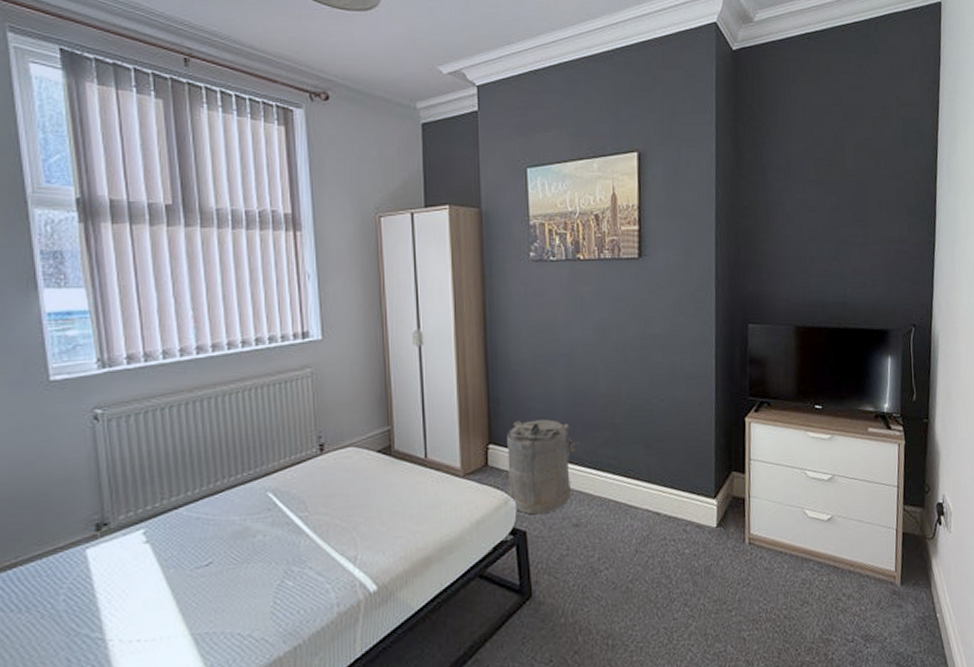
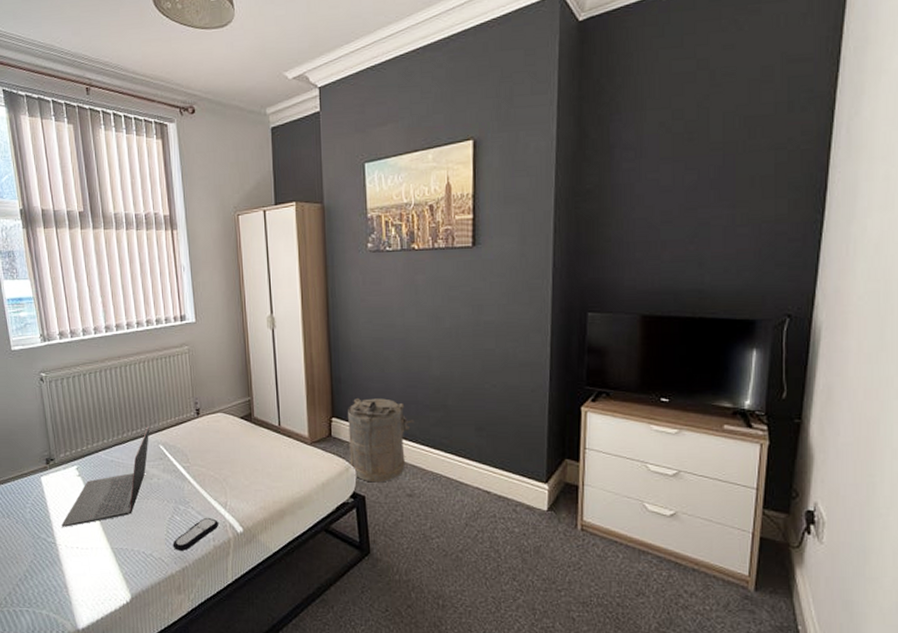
laptop: none [115,468,255,615] -> present [61,425,150,527]
remote control: none [281,578,345,625] -> present [172,518,218,551]

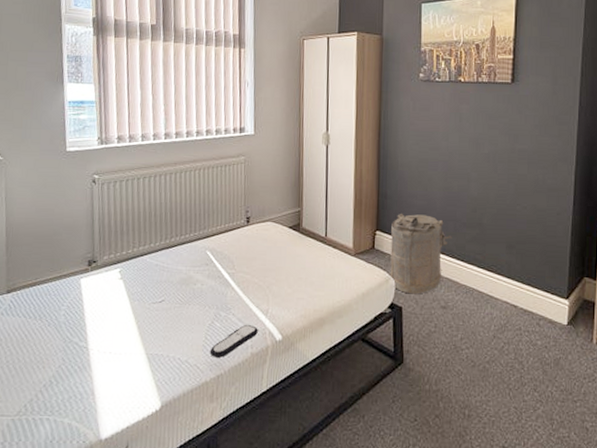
laptop: present [61,425,150,527] -> none [96,231,199,331]

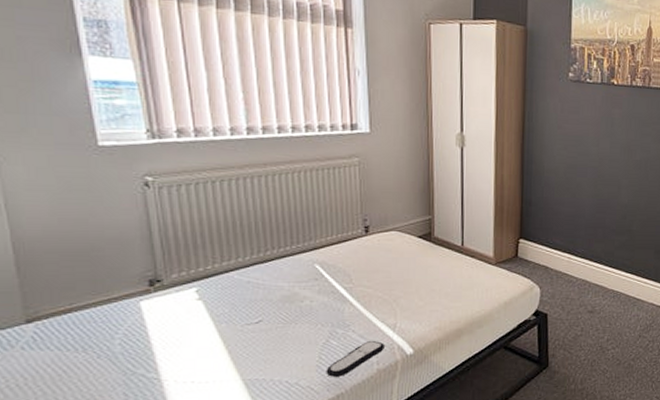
laundry hamper: present [390,214,452,294] -> none [534,221,601,301]

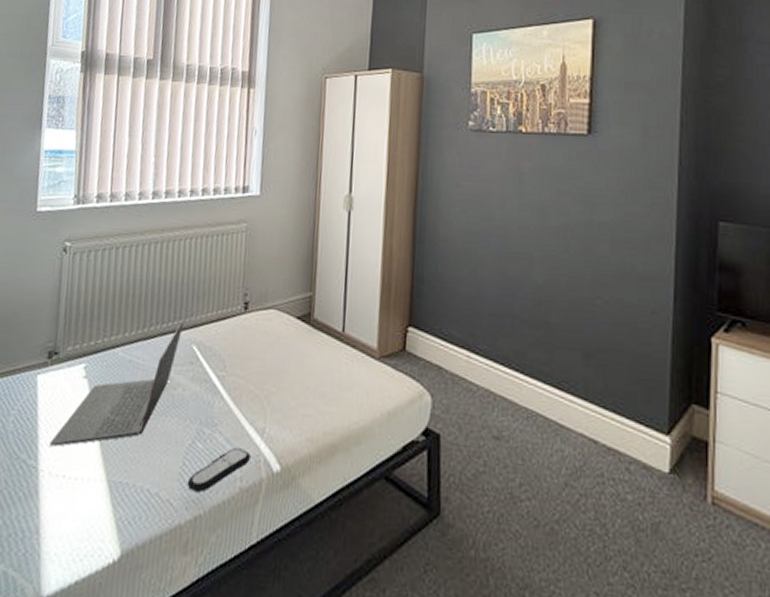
laptop: none [170,242,303,359] -> present [49,318,185,446]

